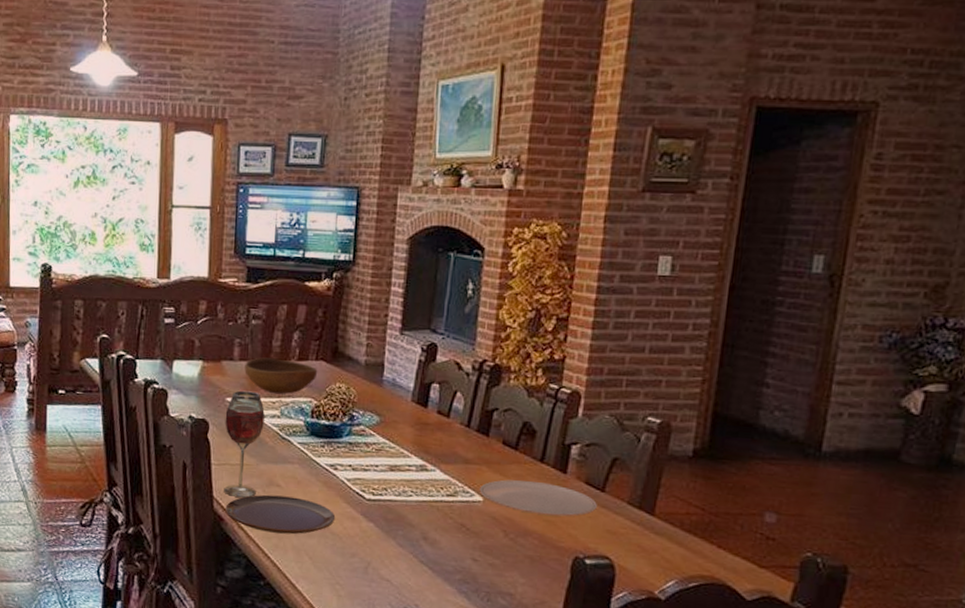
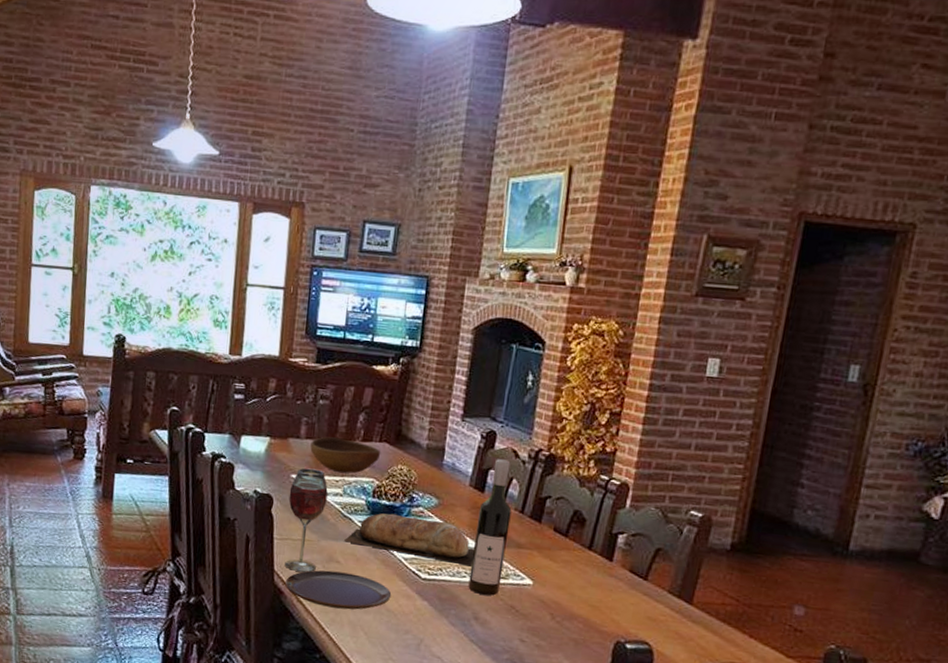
bread loaf: none [284,433,420,485] -> present [344,513,474,567]
bottle: none [415,372,457,514] -> present [468,459,512,596]
plate: present [479,479,597,517] -> none [530,565,640,603]

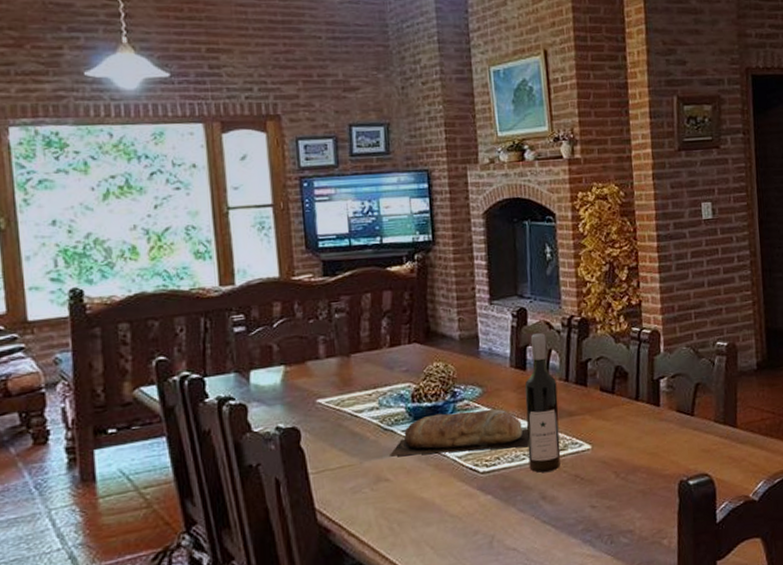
wineglass: present [284,468,328,573] -> none [317,387,364,503]
plate: present [285,570,392,610] -> none [331,487,452,533]
bowl: present [310,437,381,474] -> none [333,348,413,385]

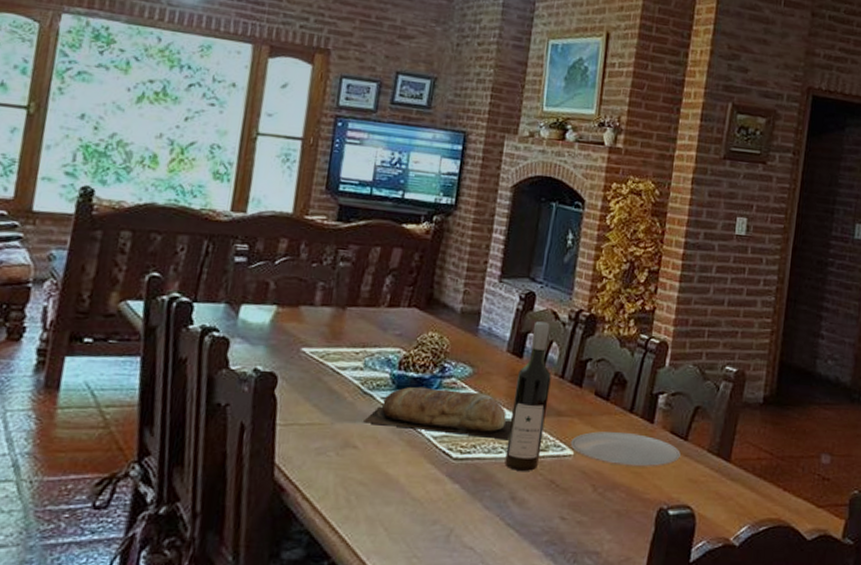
plate: none [586,418,690,451] -> present [570,431,681,468]

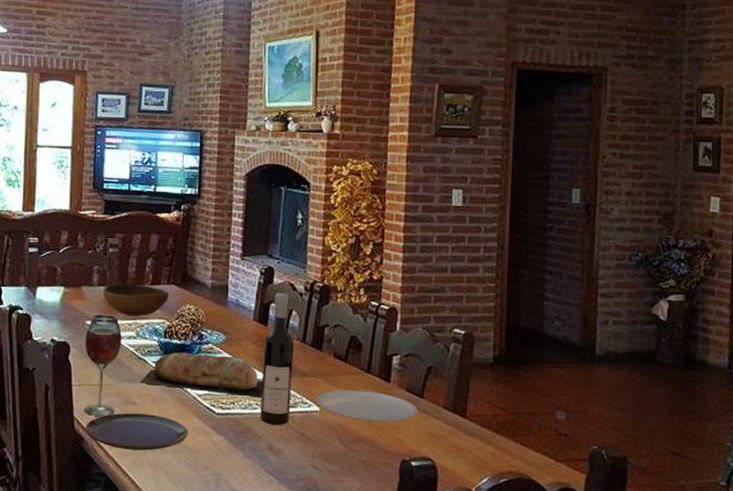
wineglass: none [288,339,346,463] -> present [84,314,122,417]
plate: none [288,458,418,503] -> present [85,413,189,451]
bowl: none [326,303,410,344] -> present [103,283,170,316]

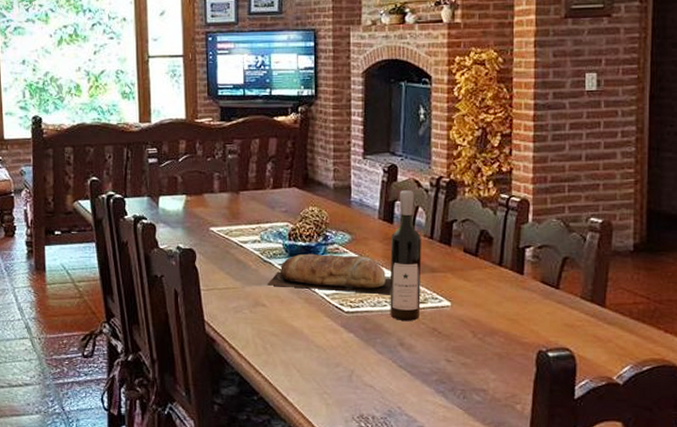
wineglass: present [84,314,122,417] -> none [210,220,246,319]
plate: present [85,413,189,451] -> none [216,314,318,350]
bowl: present [103,283,170,316] -> none [225,188,292,220]
plate: present [316,390,418,423] -> none [447,284,553,315]

